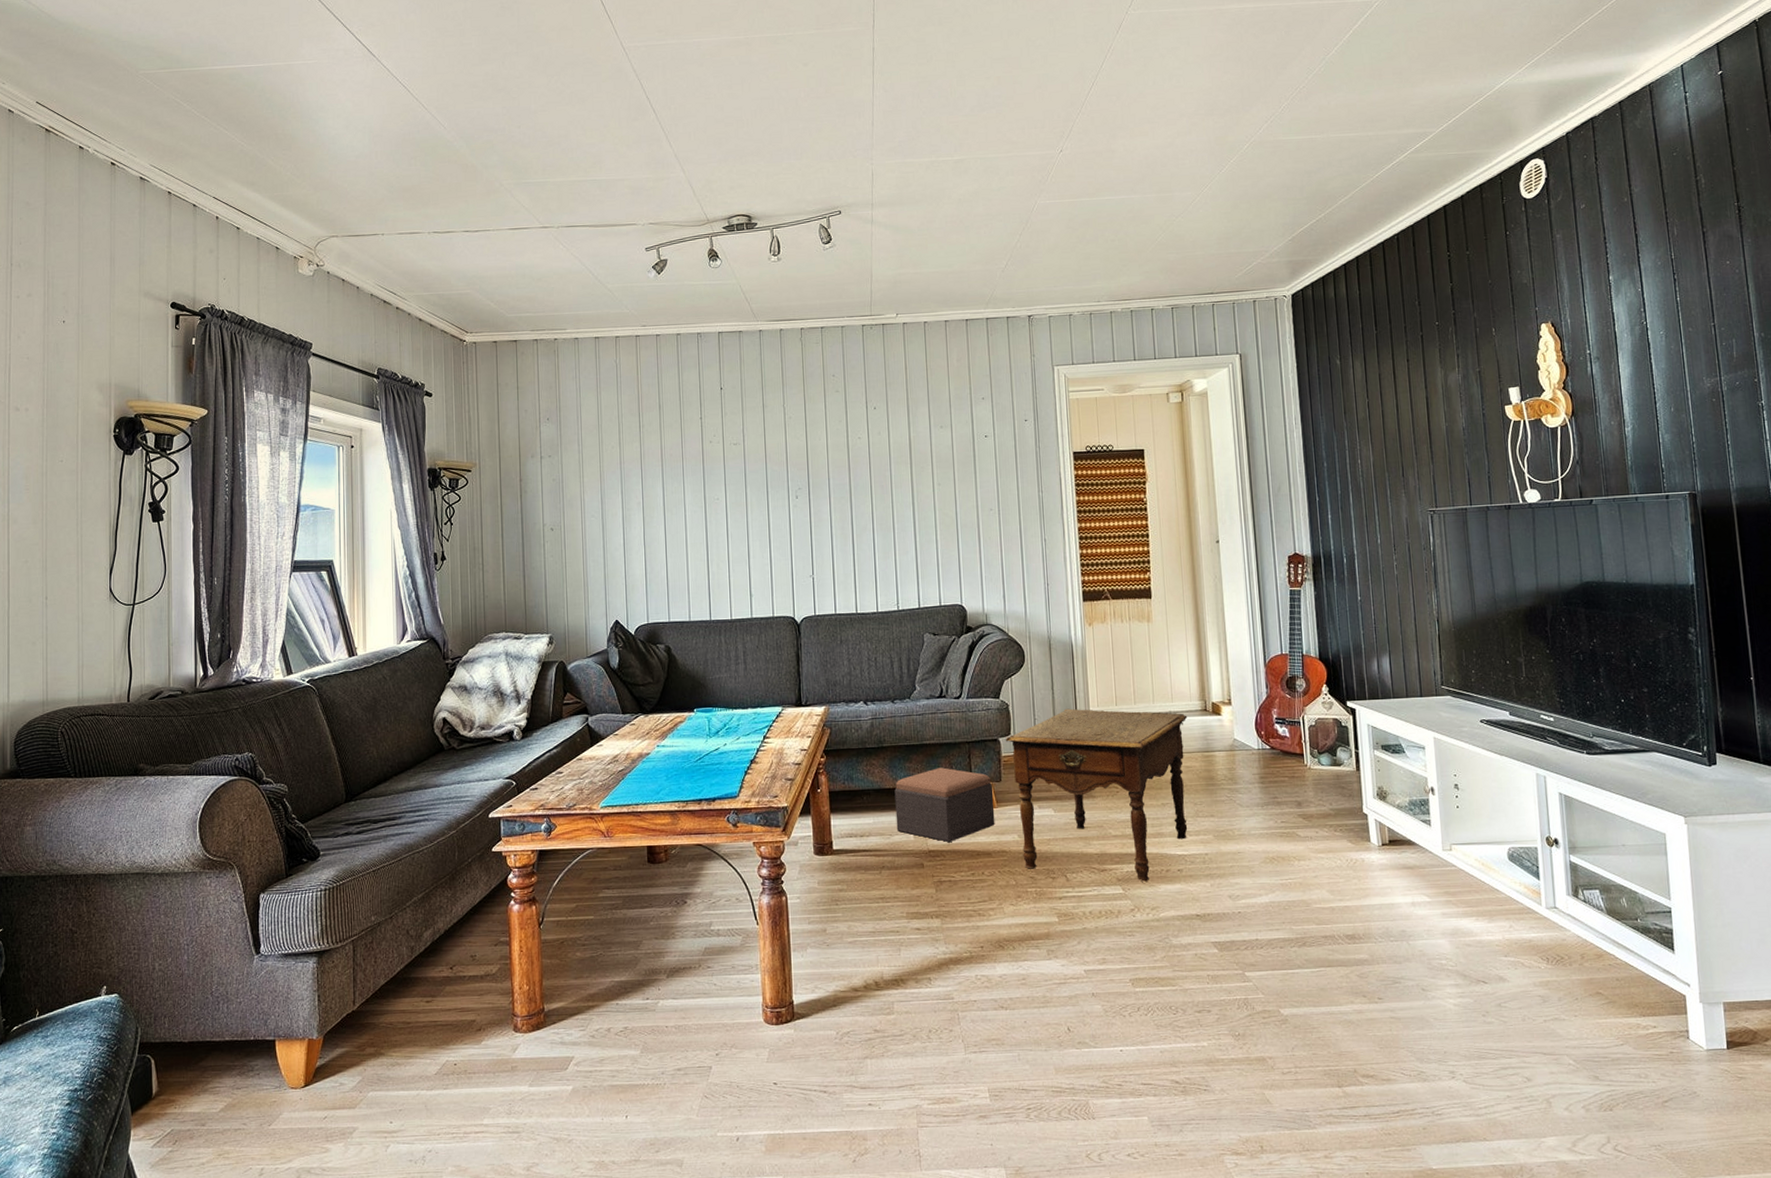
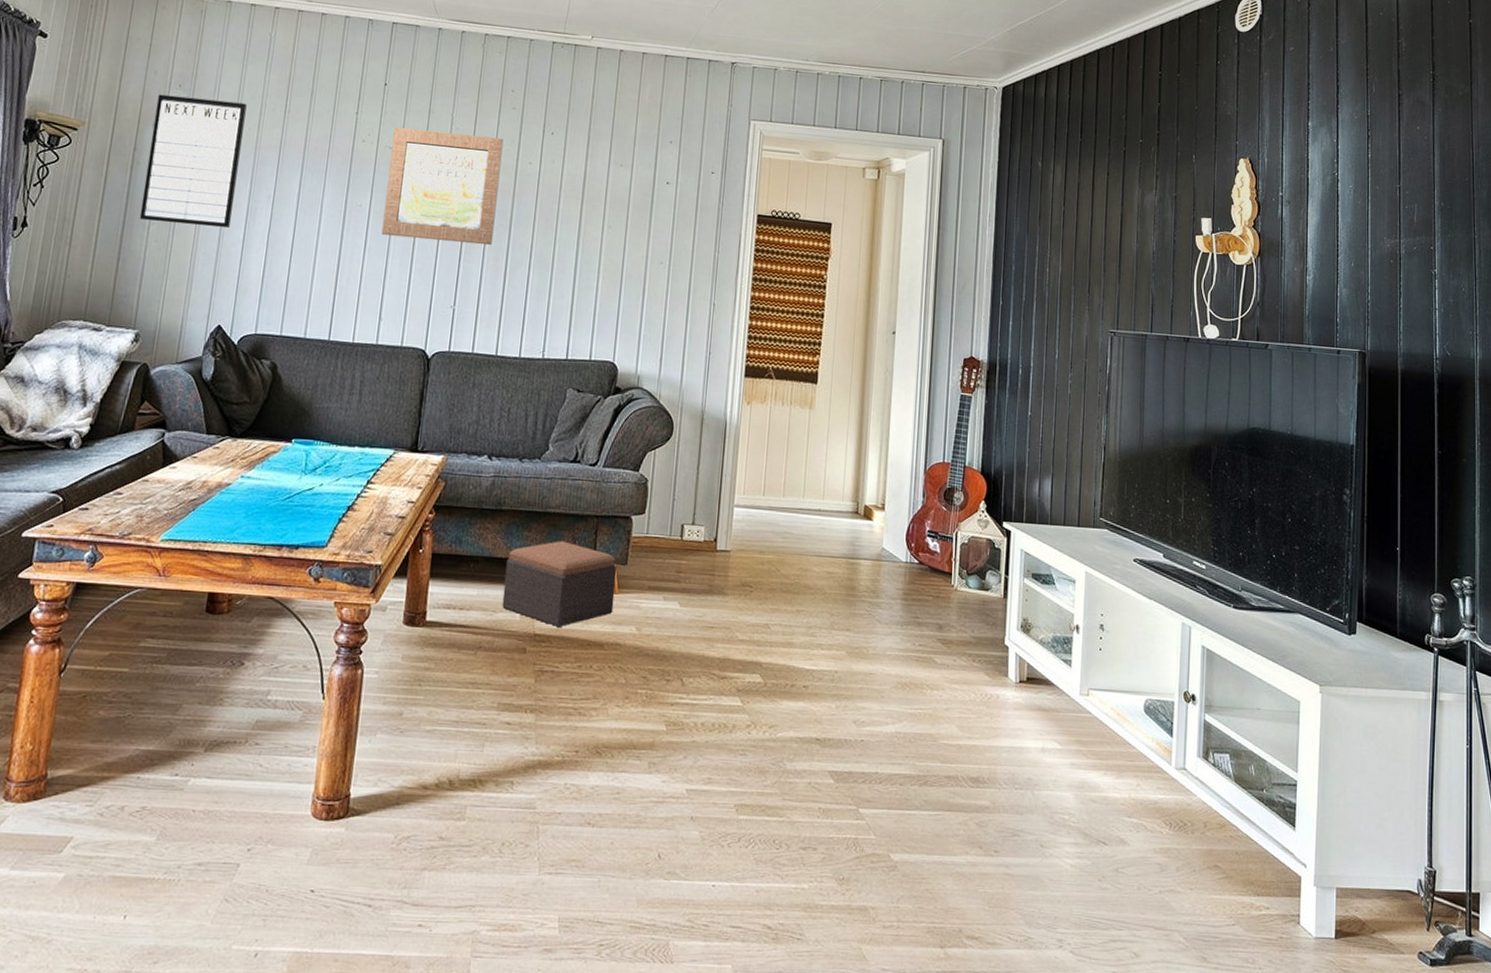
writing board: none [531,425,611,540] -> present [139,94,247,229]
wall art: none [735,420,837,522] -> present [381,127,504,246]
side table: present [1005,708,1188,882] -> none [638,492,837,695]

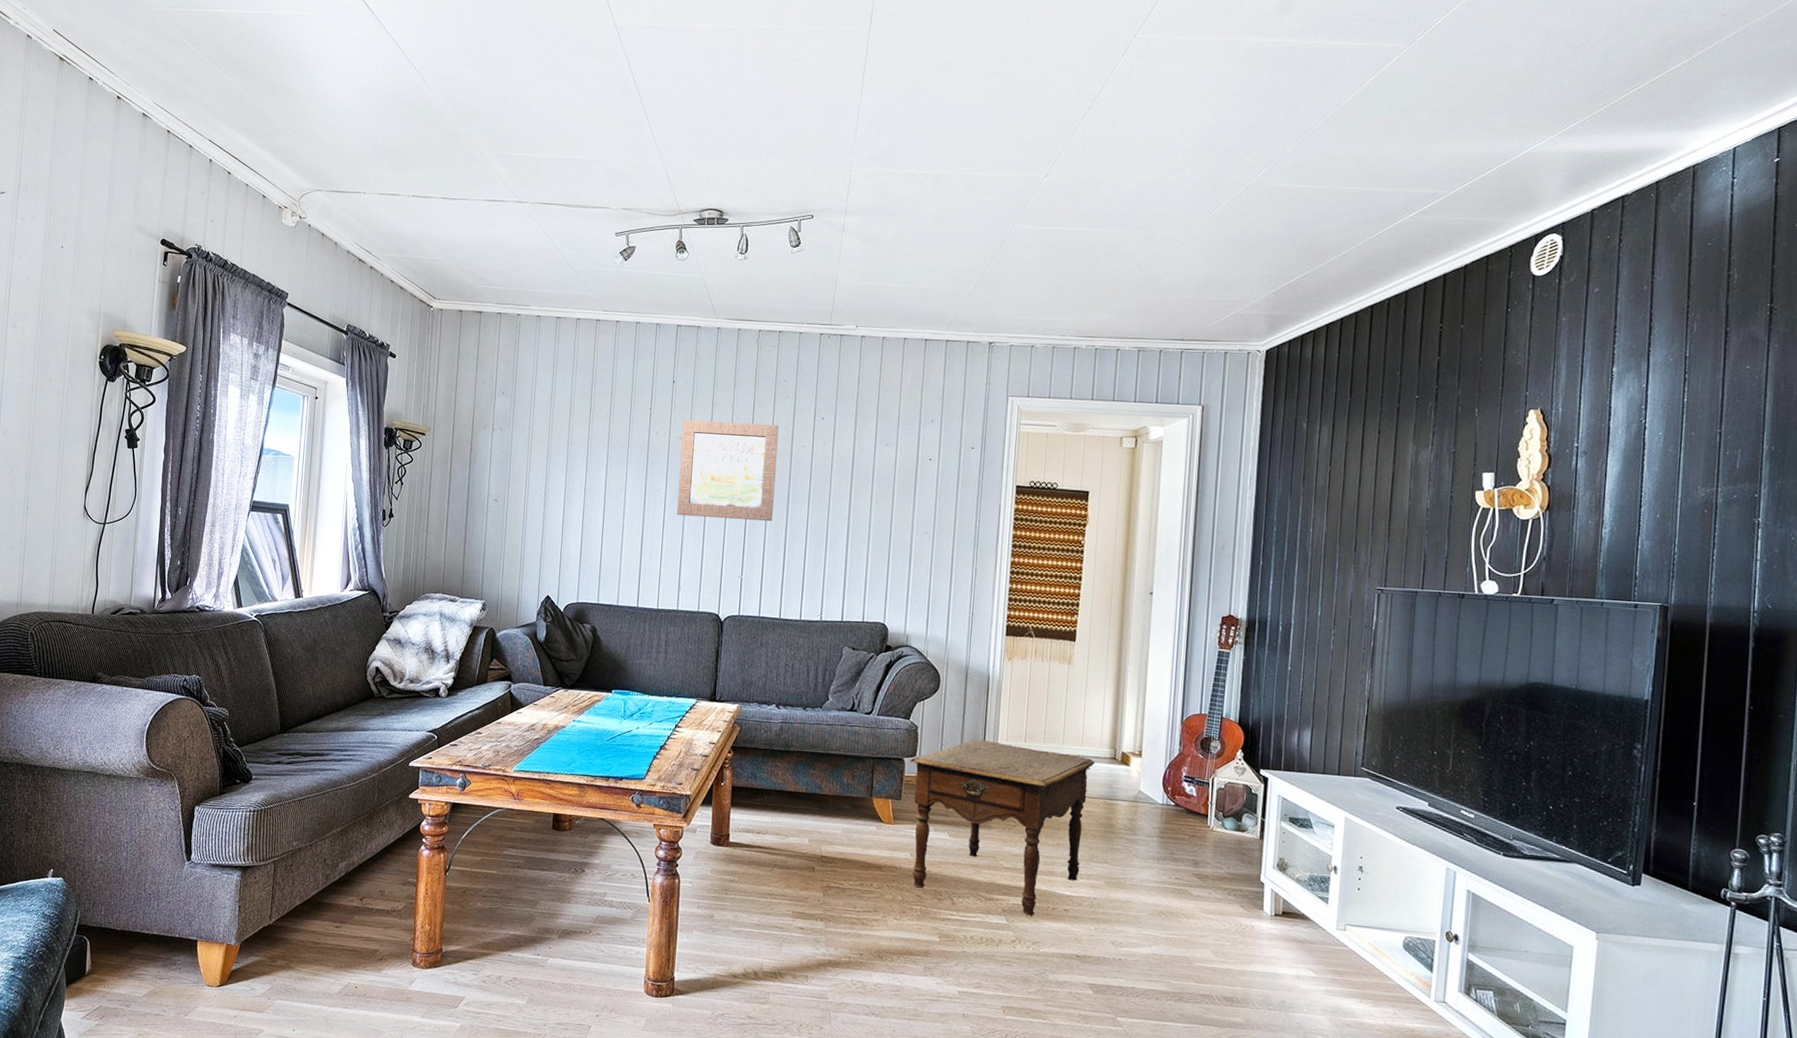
writing board: present [139,94,247,229] -> none [479,401,559,514]
footstool: present [502,541,617,628] -> none [793,778,892,851]
side table: none [638,492,837,695] -> present [910,738,1095,916]

